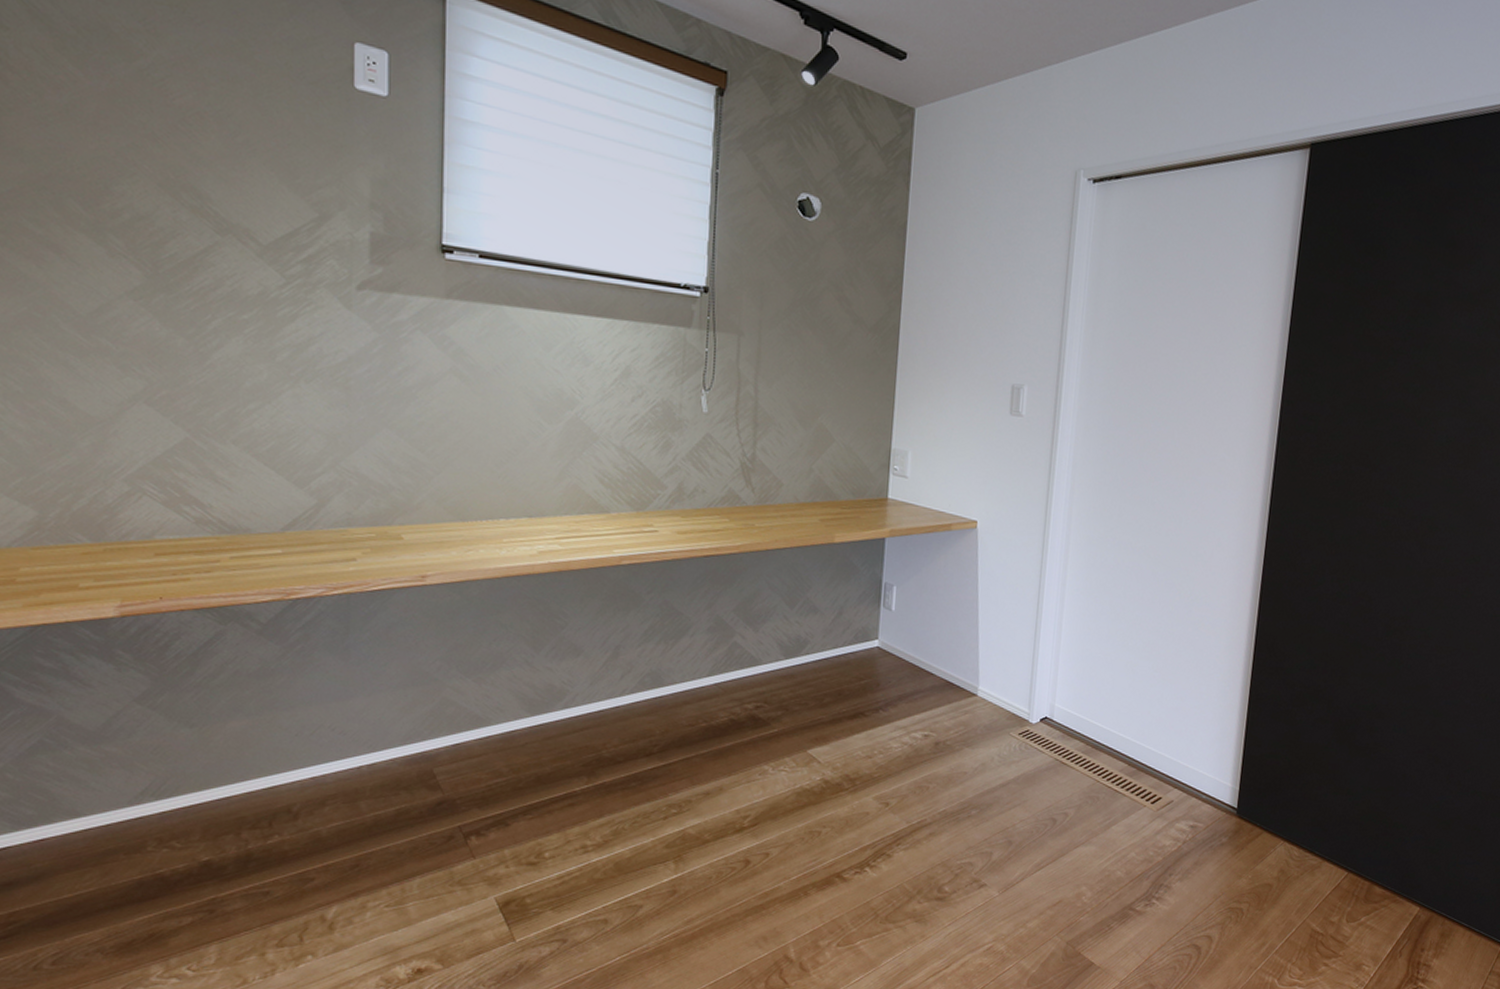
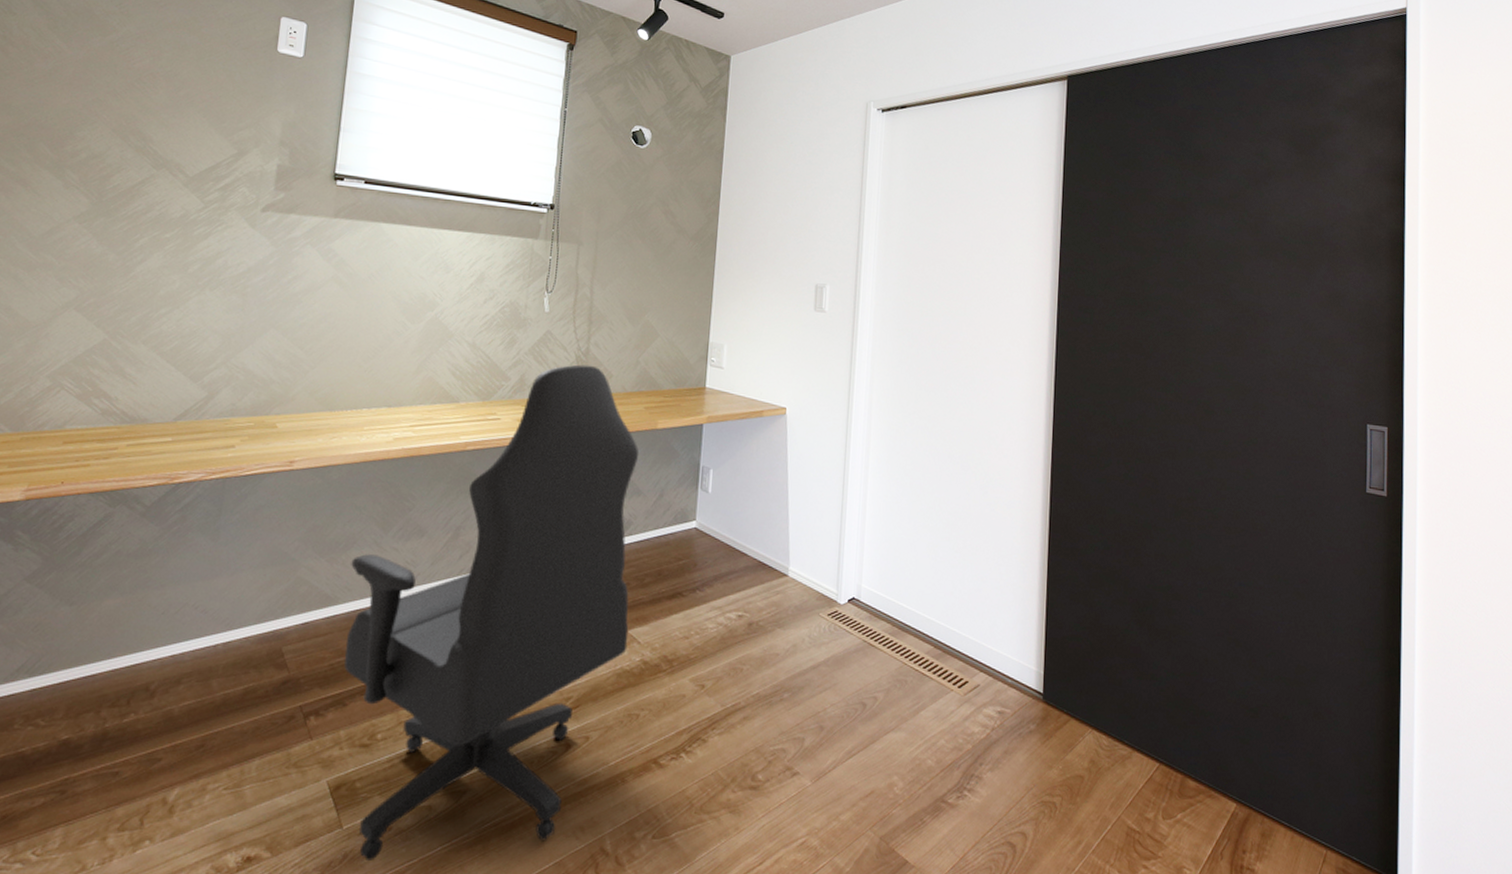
office chair: none [501,472,815,970] -> present [344,364,640,860]

